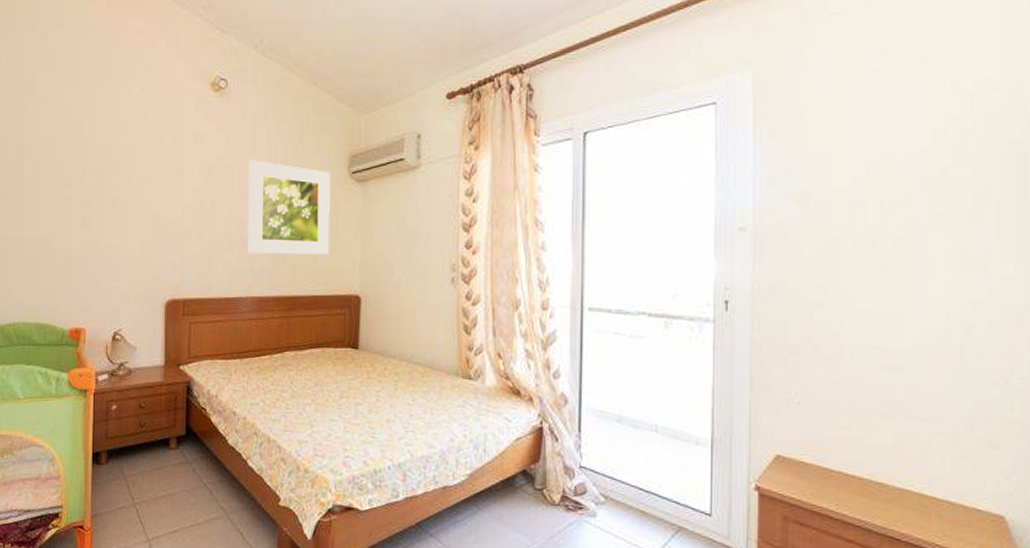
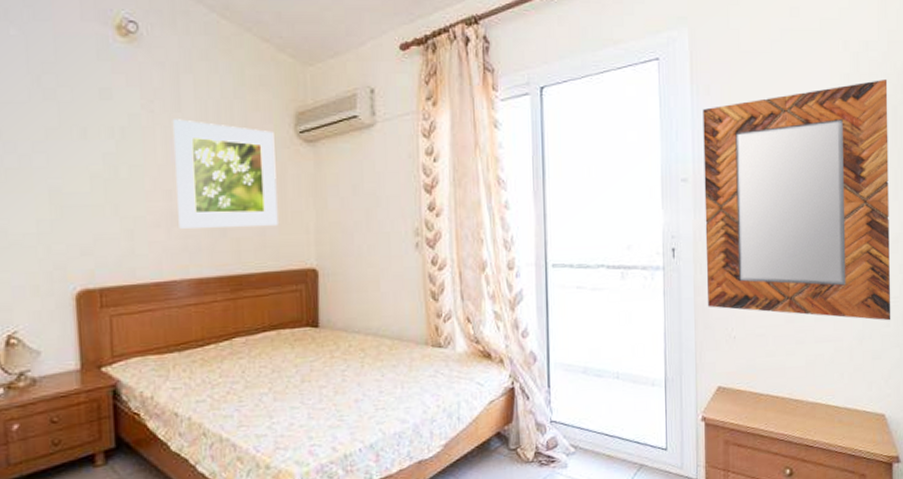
home mirror: none [766,123,1016,405] -> present [703,80,891,321]

